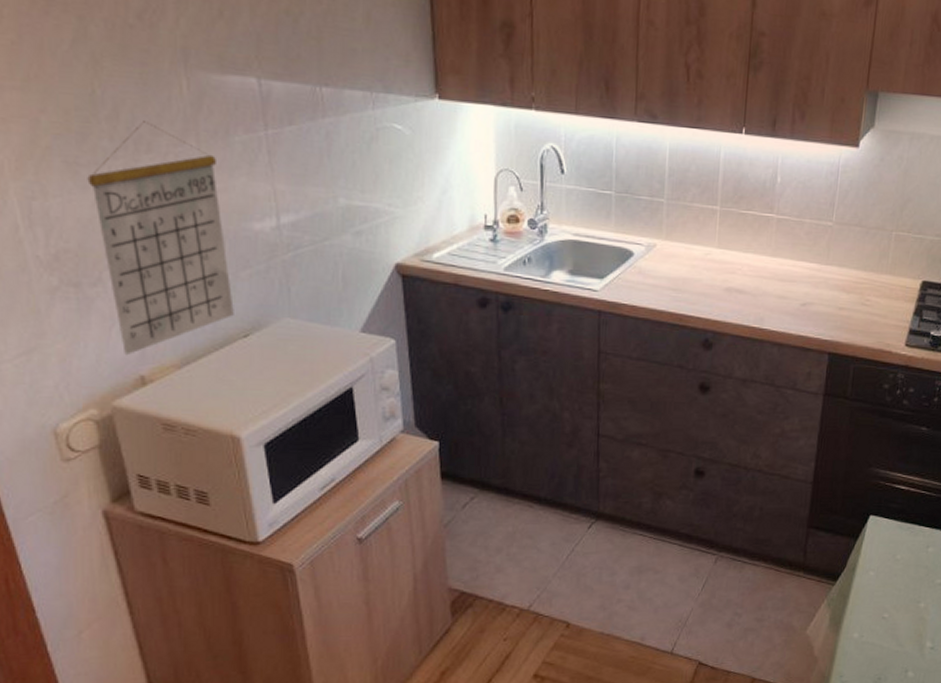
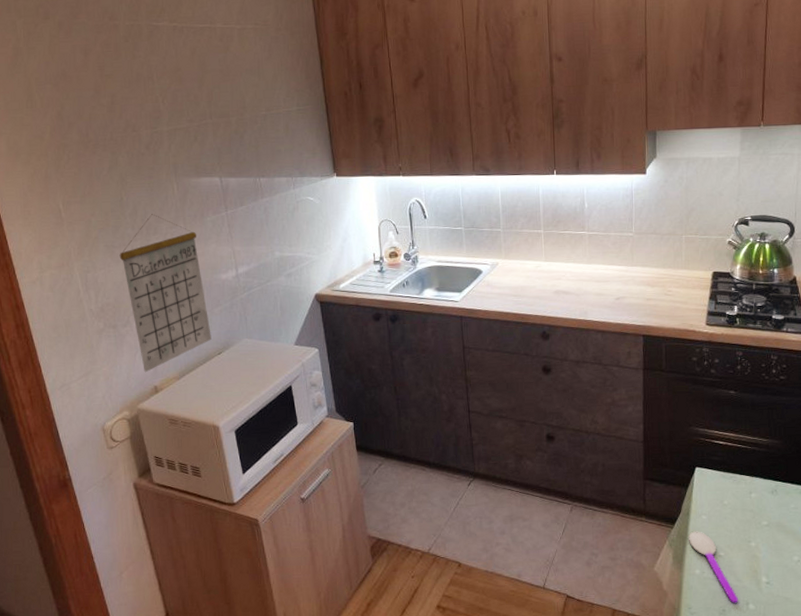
spoon: none [850,589,897,670] -> present [689,531,738,603]

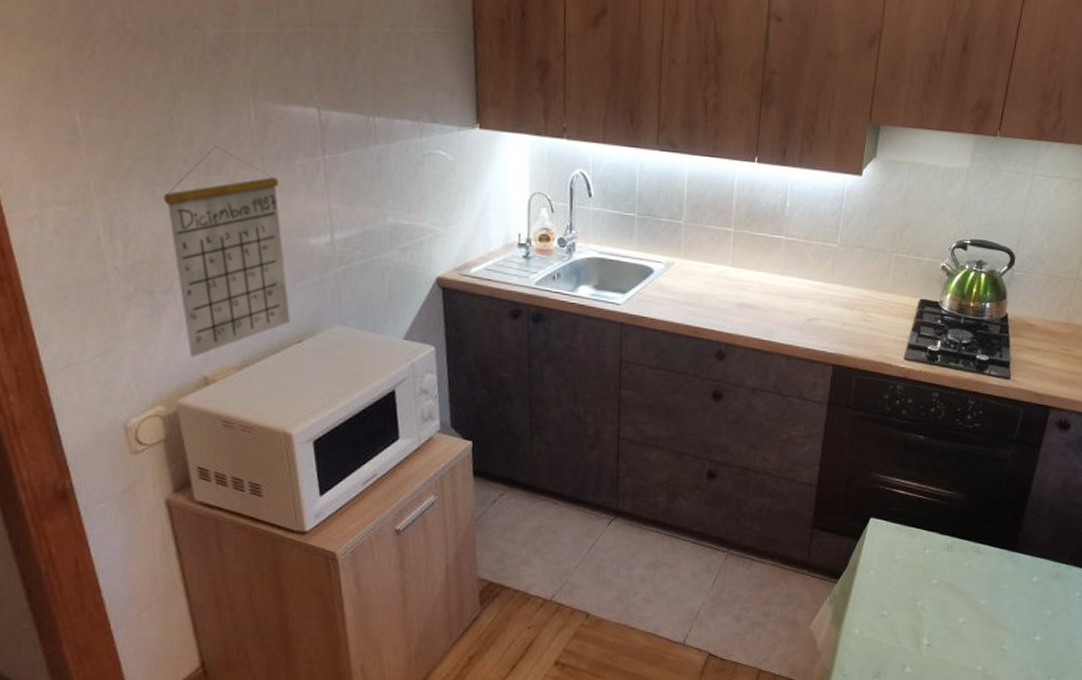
spoon: present [689,531,738,603] -> none [852,587,895,666]

